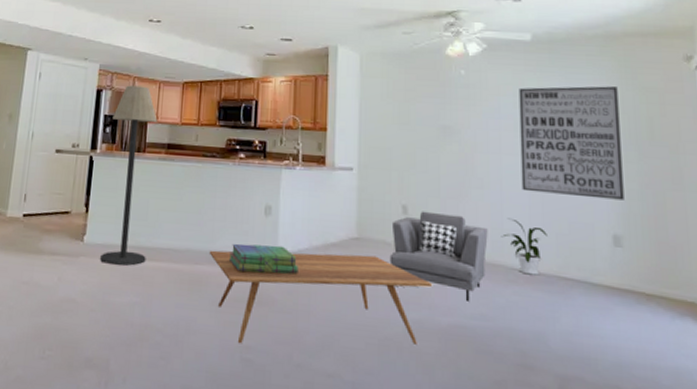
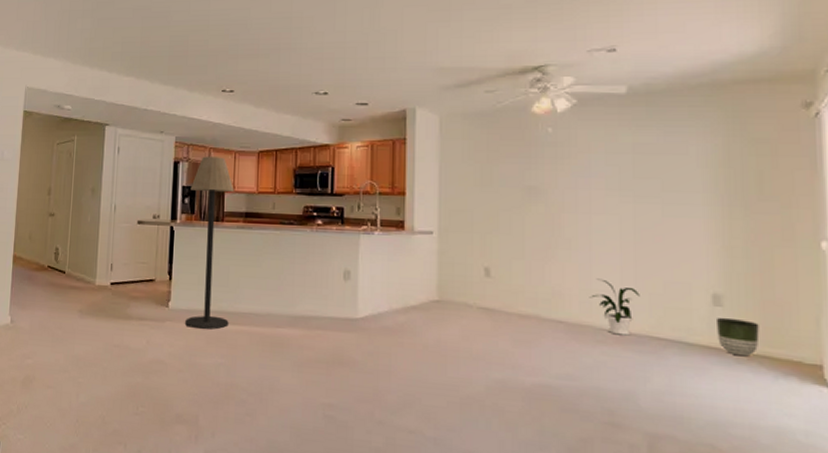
coffee table: present [209,250,431,345] -> none [289,314,515,403]
stack of books: present [228,243,298,275] -> none [309,307,379,337]
armchair: present [389,211,488,301] -> none [471,273,575,361]
wall art: present [519,86,624,200] -> none [611,139,727,258]
planter: none [616,258,657,297] -> present [715,317,760,357]

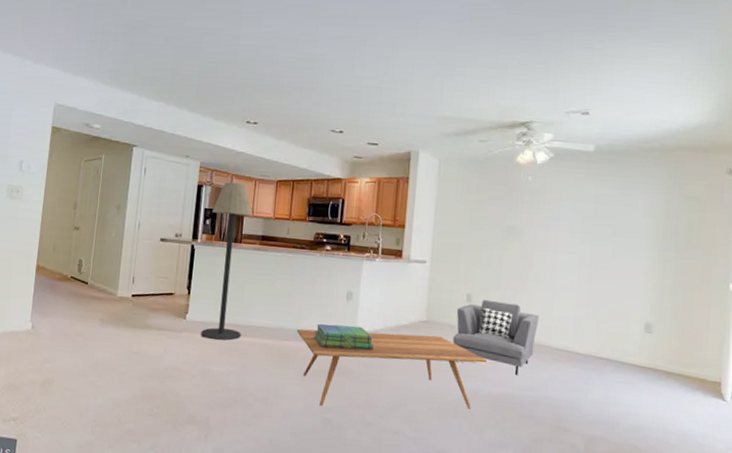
coffee table: none [289,314,515,403] -> present [296,328,487,409]
stack of books: none [309,307,379,337] -> present [313,323,374,351]
armchair: none [471,273,575,361] -> present [452,299,539,375]
house plant: present [589,278,640,336] -> none [549,307,590,355]
planter: present [715,317,760,357] -> none [645,342,678,374]

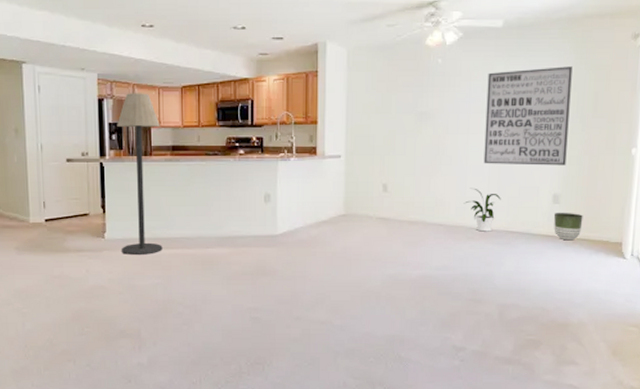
coffee table: present [296,328,487,409] -> none [217,228,405,307]
stack of books: present [313,323,374,351] -> none [235,226,295,251]
armchair: present [452,299,539,375] -> none [371,188,453,257]
house plant: none [549,307,590,355] -> present [463,188,501,232]
wall art: none [572,194,665,294] -> present [483,66,573,166]
planter: none [645,342,678,374] -> present [553,212,583,241]

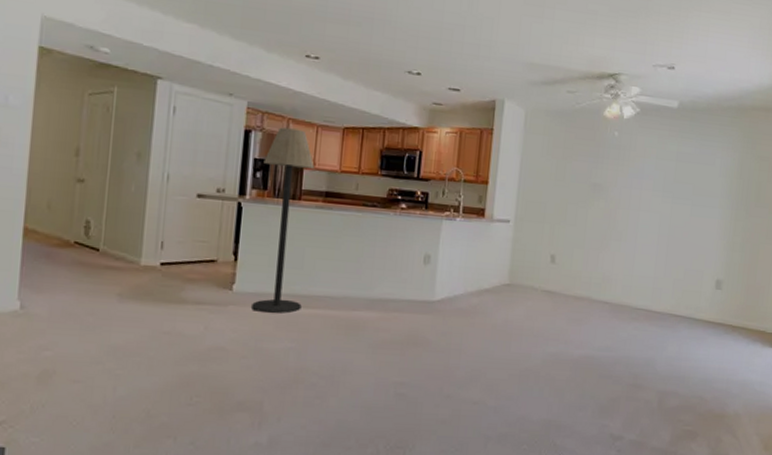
house plant: present [463,188,501,232] -> none [630,266,667,314]
wall art: present [483,66,573,166] -> none [652,151,740,252]
planter: present [553,212,583,241] -> none [715,298,743,328]

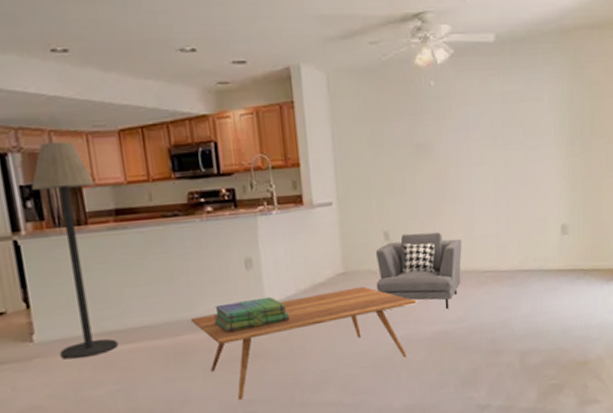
coffee table: none [366,297,569,381] -> present [190,286,416,401]
stack of books: none [386,290,453,318] -> present [213,296,290,333]
armchair: none [535,260,621,336] -> present [375,232,462,310]

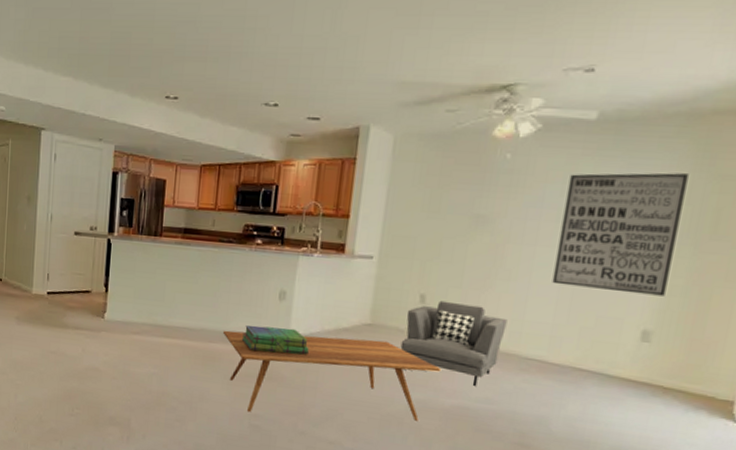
floor lamp: present [31,141,118,360] -> none [120,168,174,342]
wall art: none [484,84,571,198] -> present [552,173,689,296]

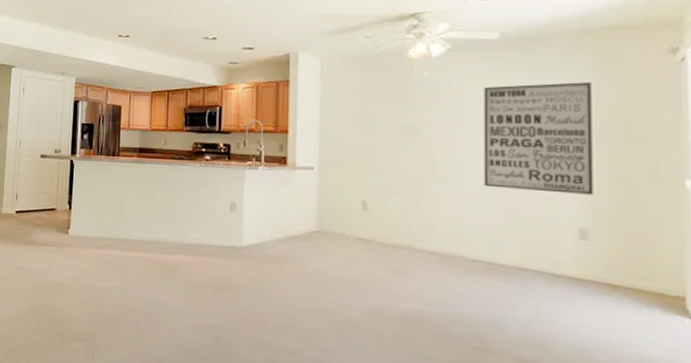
coffee table: present [222,330,440,421] -> none [179,242,390,327]
stack of books: present [241,325,309,355] -> none [197,236,262,264]
armchair: present [400,300,508,386] -> none [349,206,448,289]

